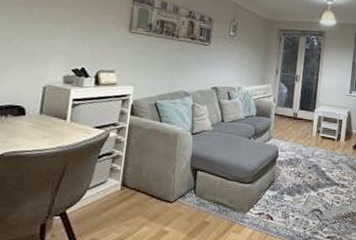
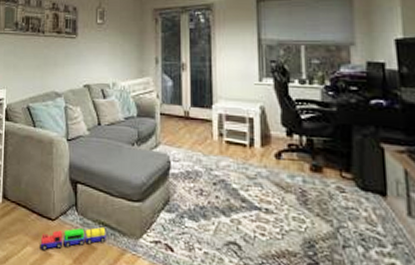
toy train: none [156,206,220,229] -> present [40,227,106,251]

